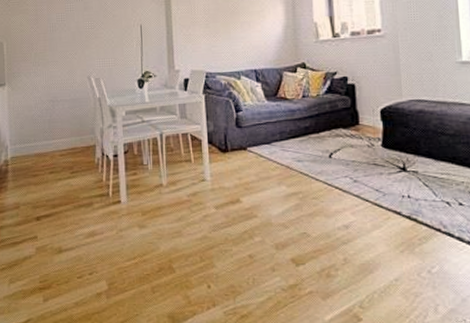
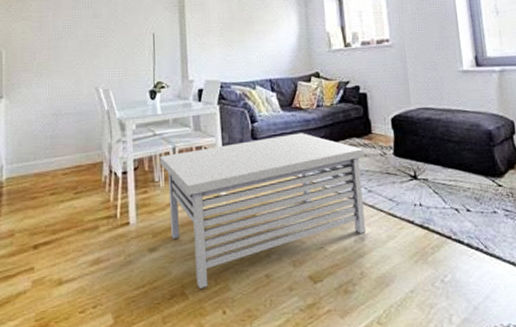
coffee table: none [147,122,351,264] -> present [159,133,367,289]

